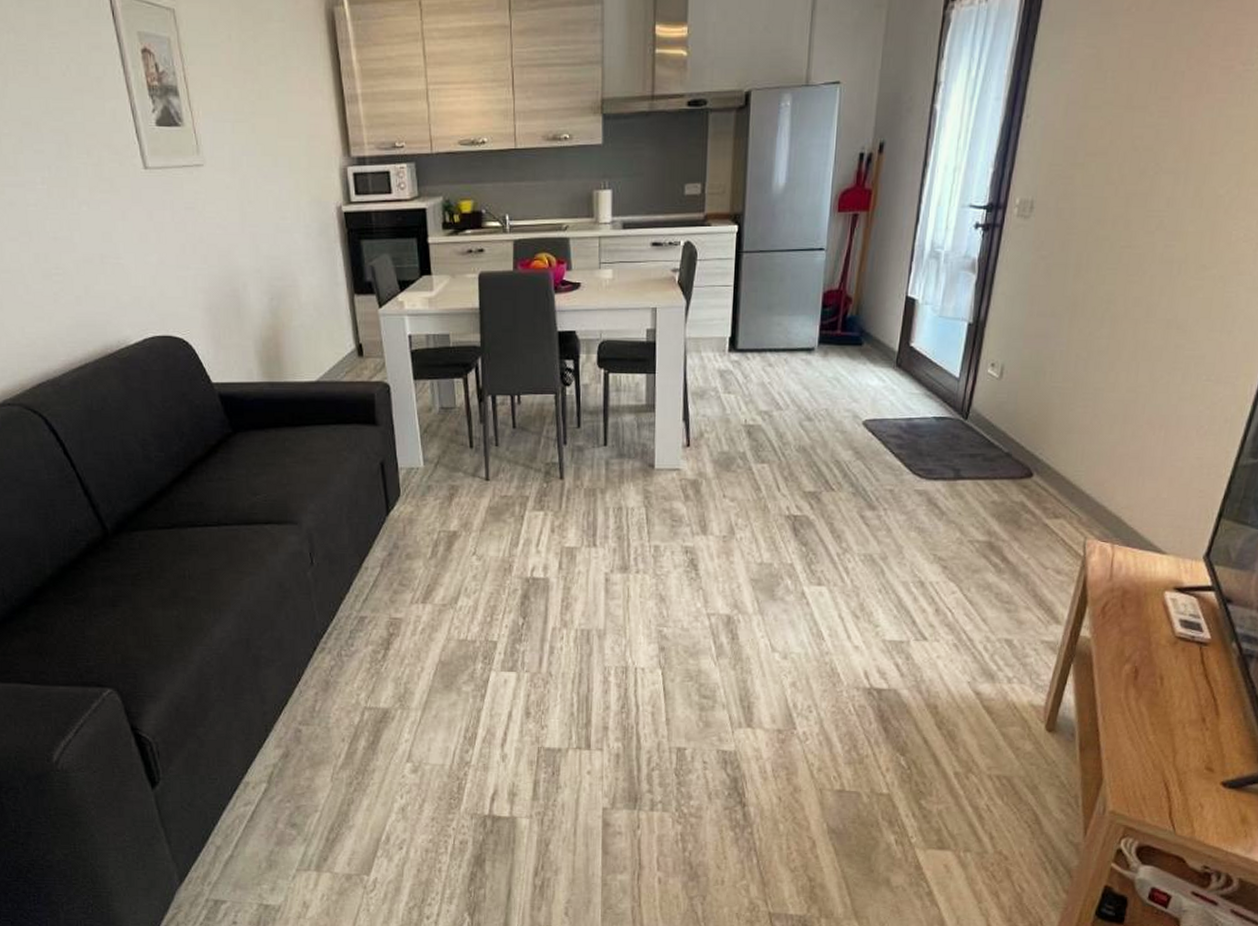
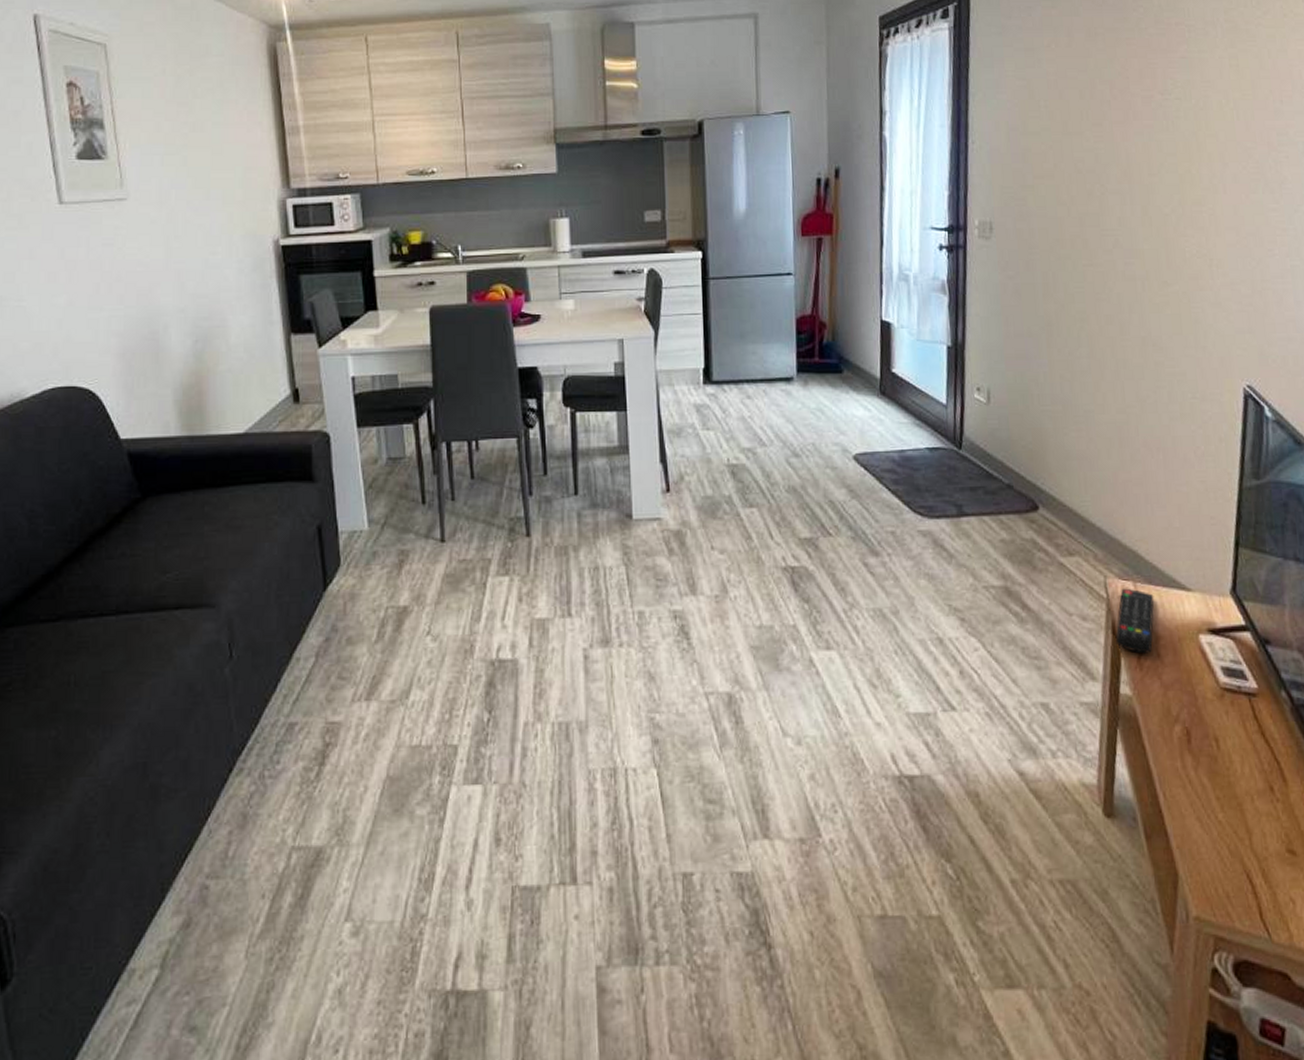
remote control: none [1084,548,1129,604] -> present [1115,588,1154,654]

